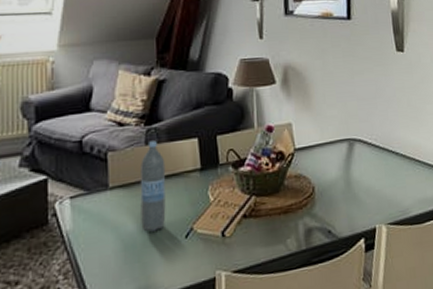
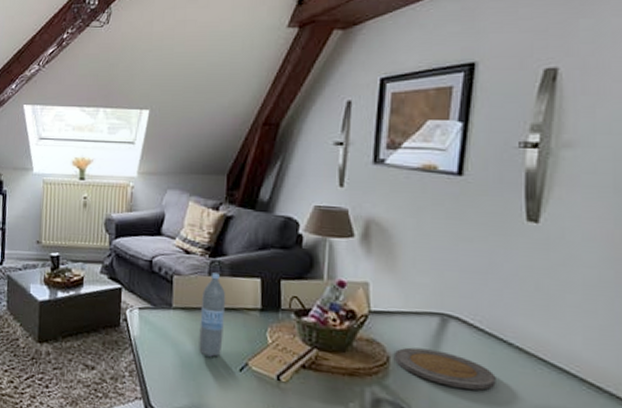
plate: none [317,171,391,201] -> present [393,347,496,390]

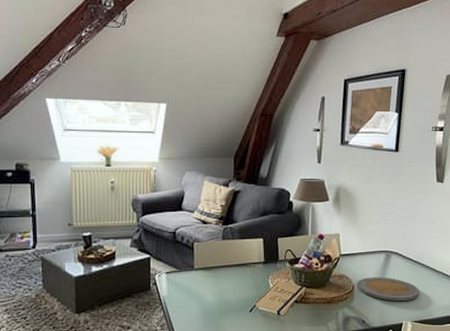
water bottle: present [199,272,226,357] -> none [217,237,237,304]

